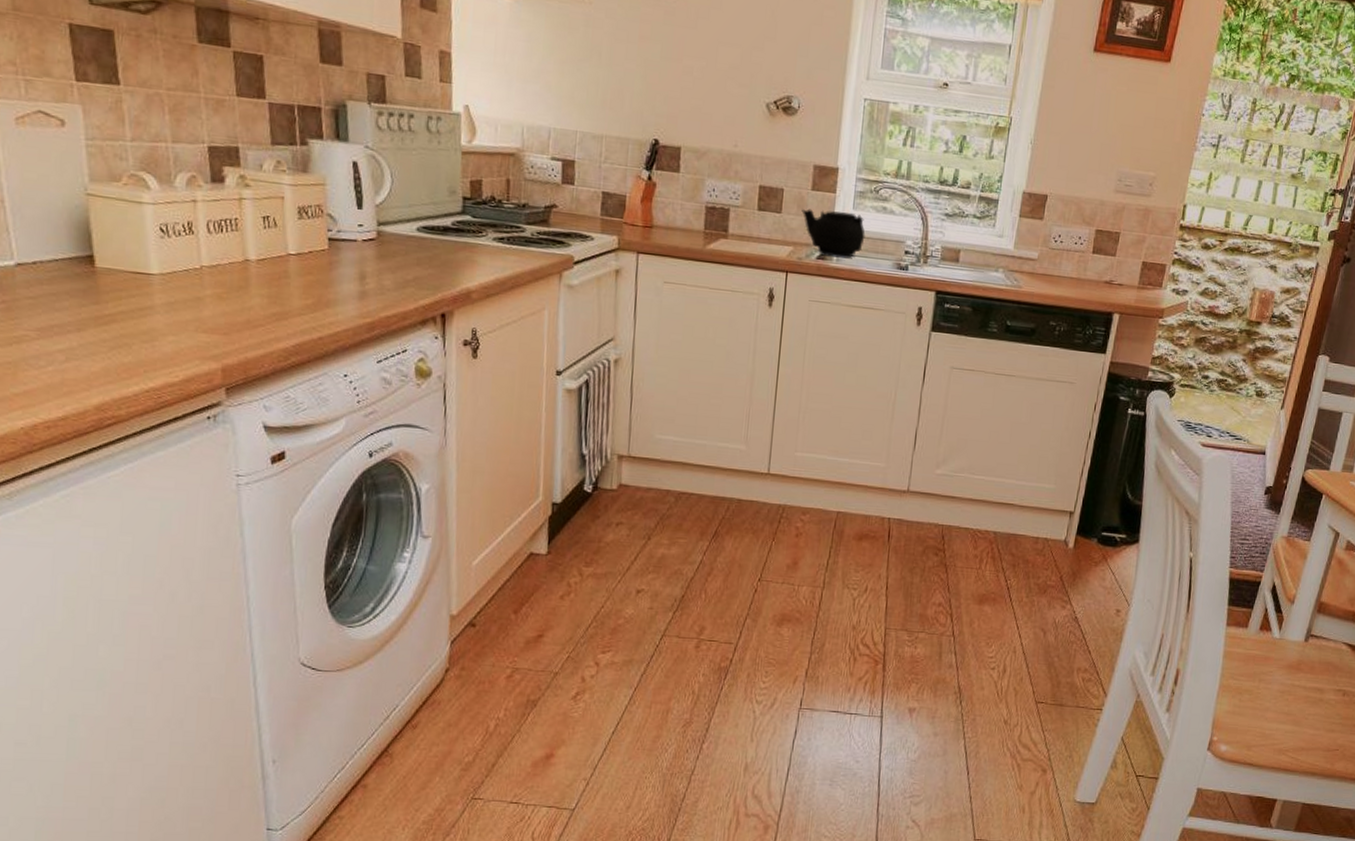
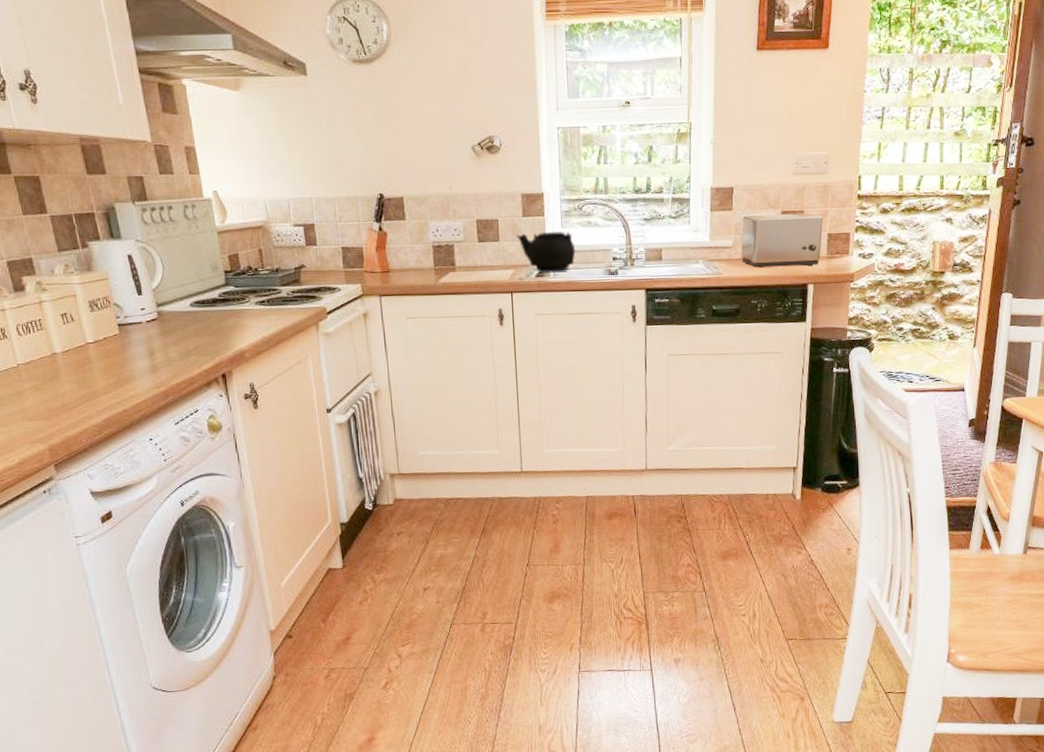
toaster: none [1045,228,1139,294] -> present [741,213,823,268]

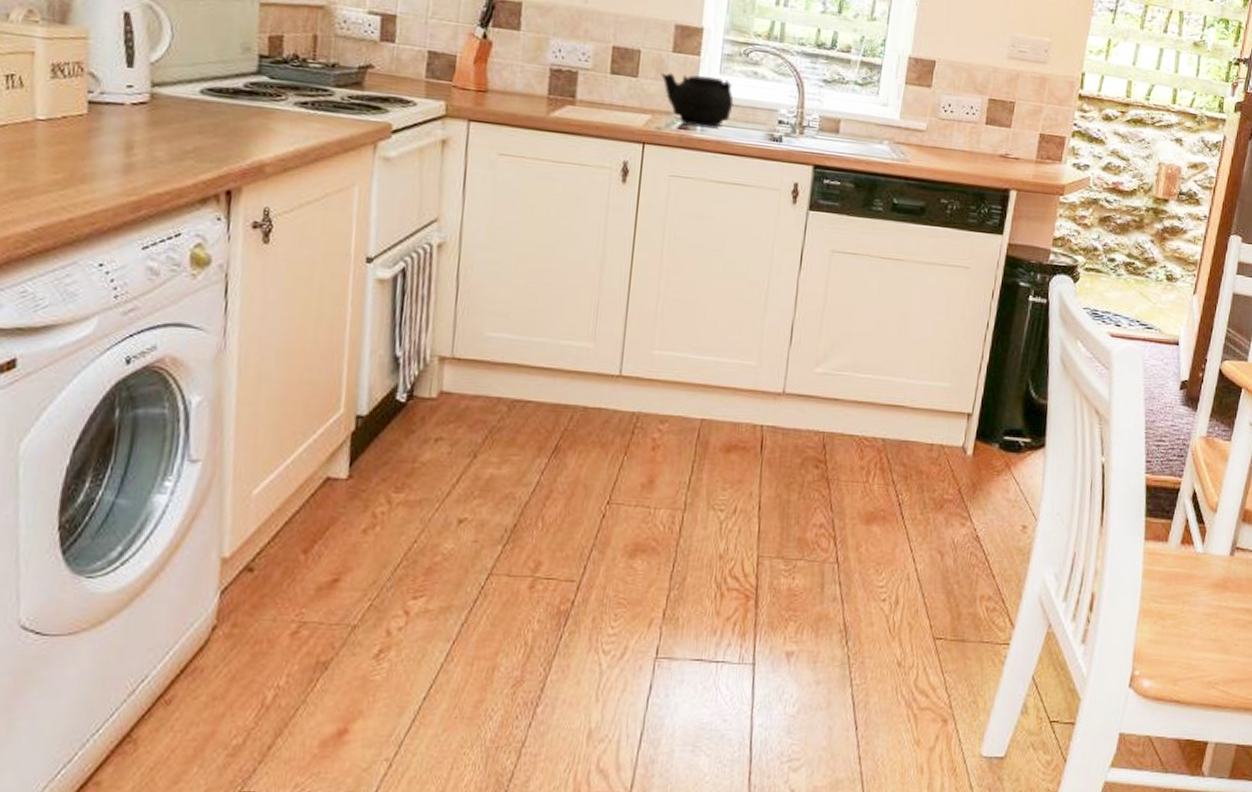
toaster: present [741,213,823,268] -> none [935,97,1036,169]

